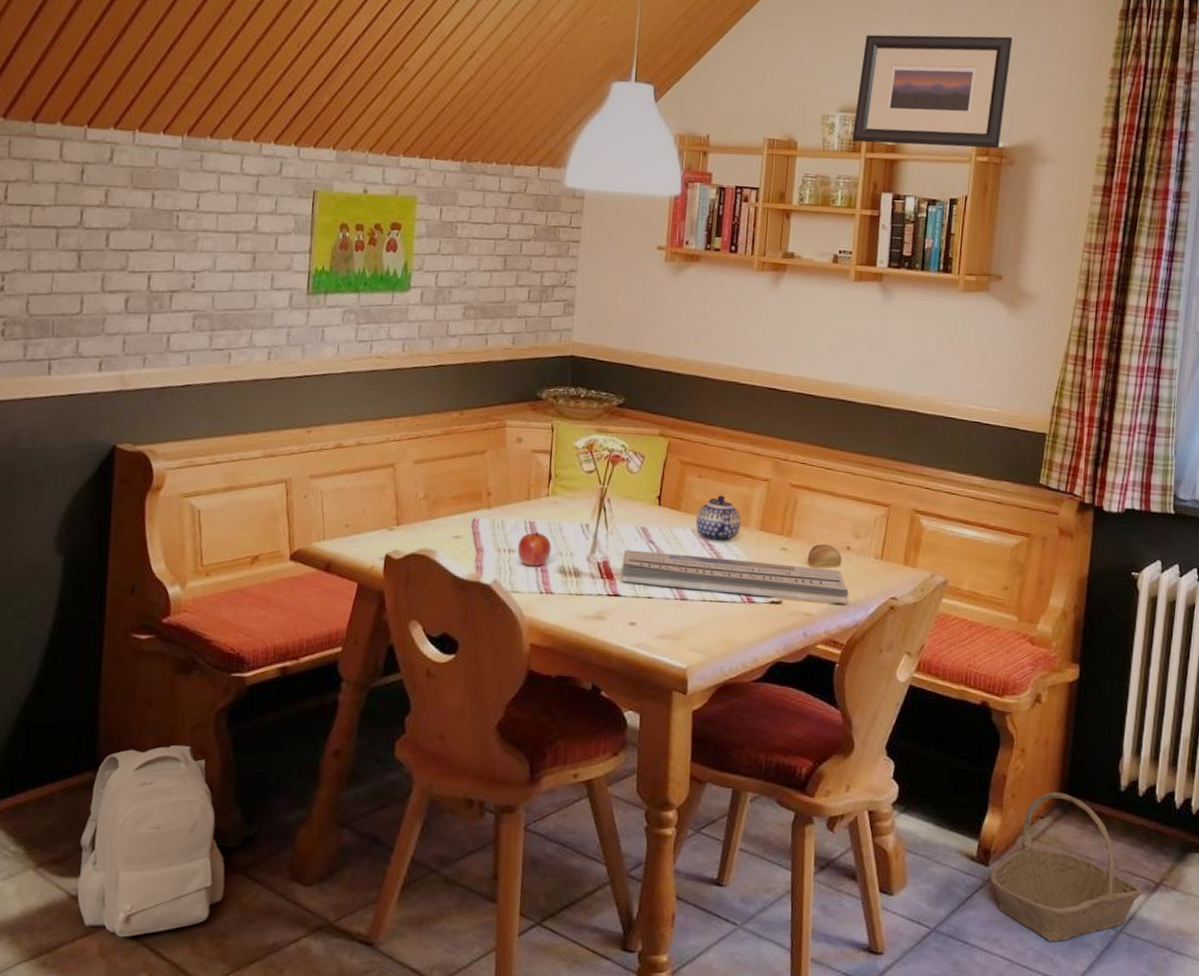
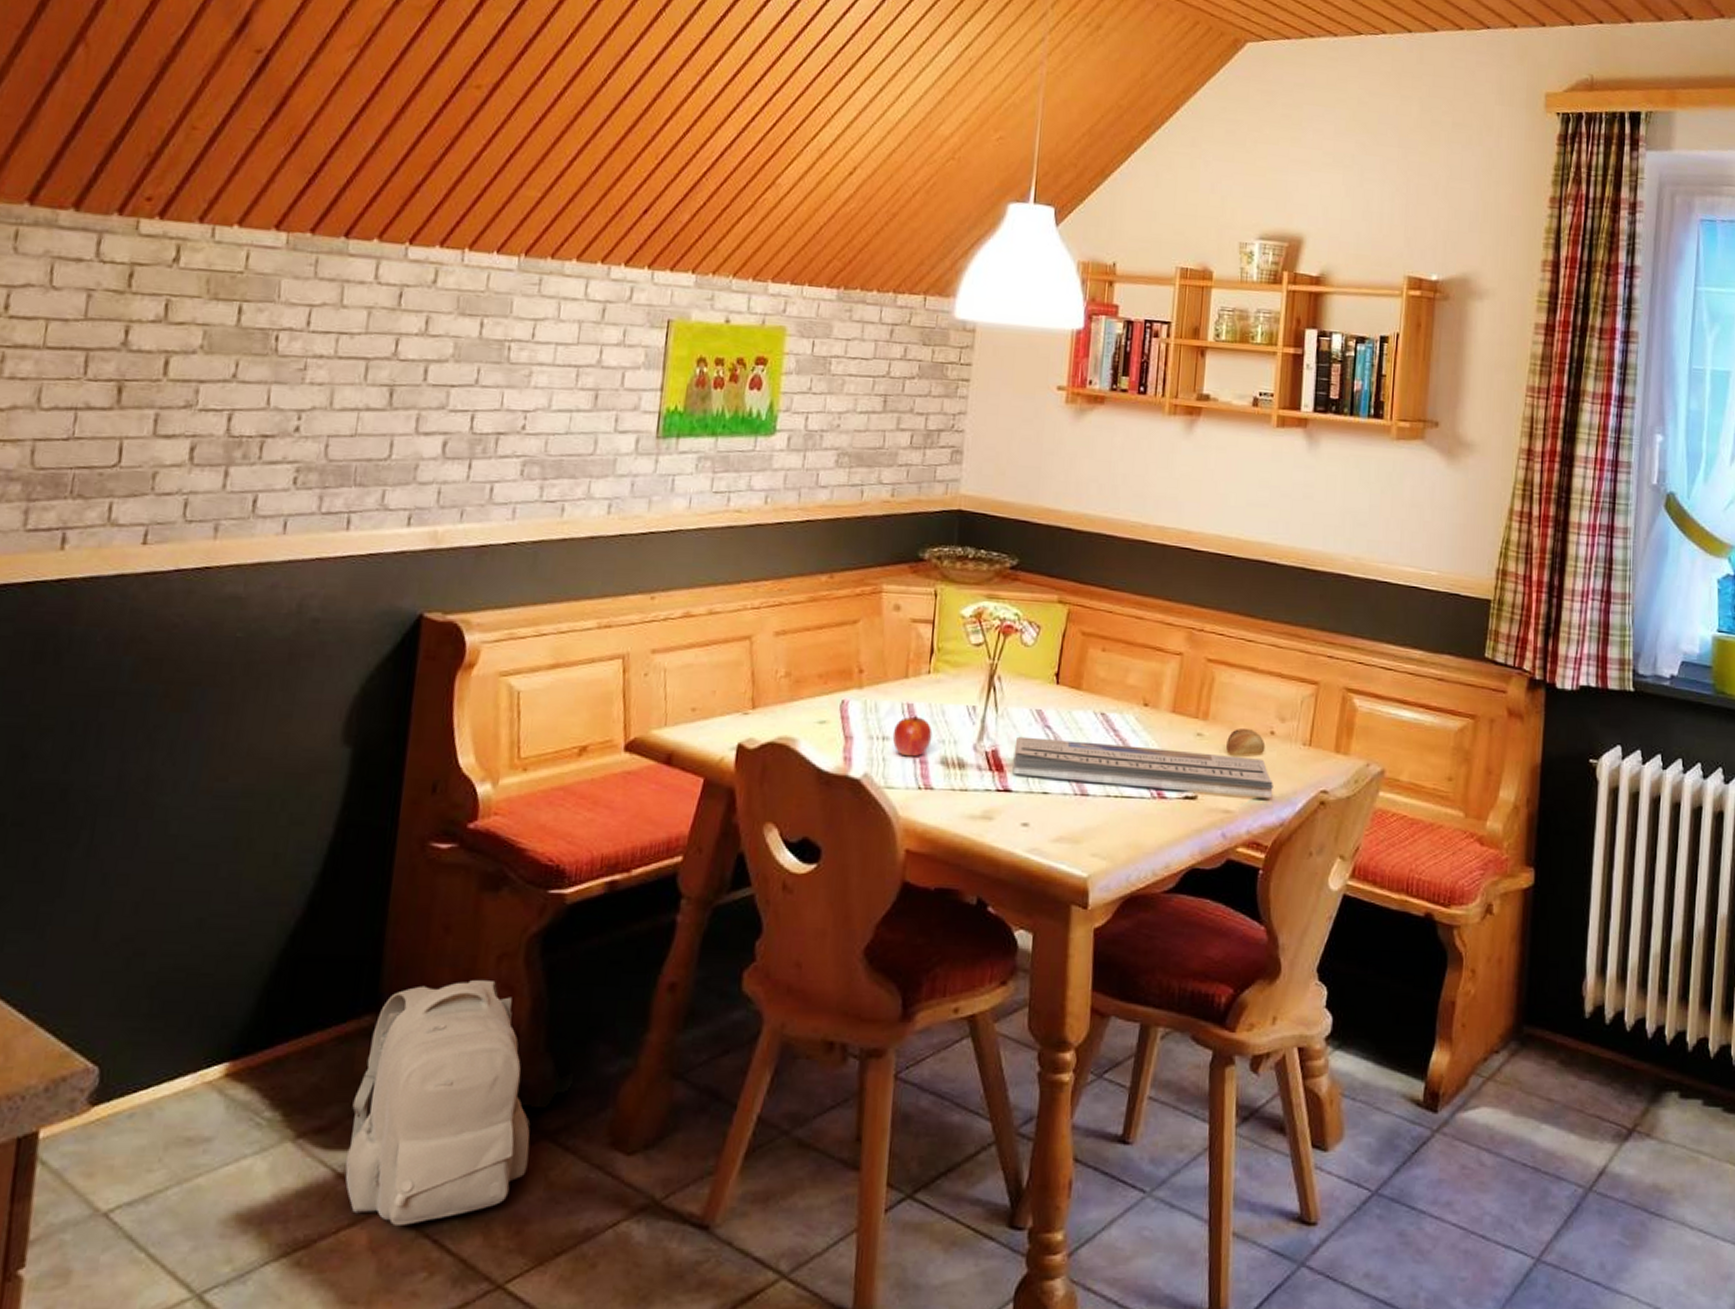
teapot: present [695,495,742,543] -> none [1098,672,1151,727]
picture frame: present [852,34,1013,149] -> none [1273,156,1445,282]
basket: present [989,792,1141,942] -> none [1438,1021,1612,1205]

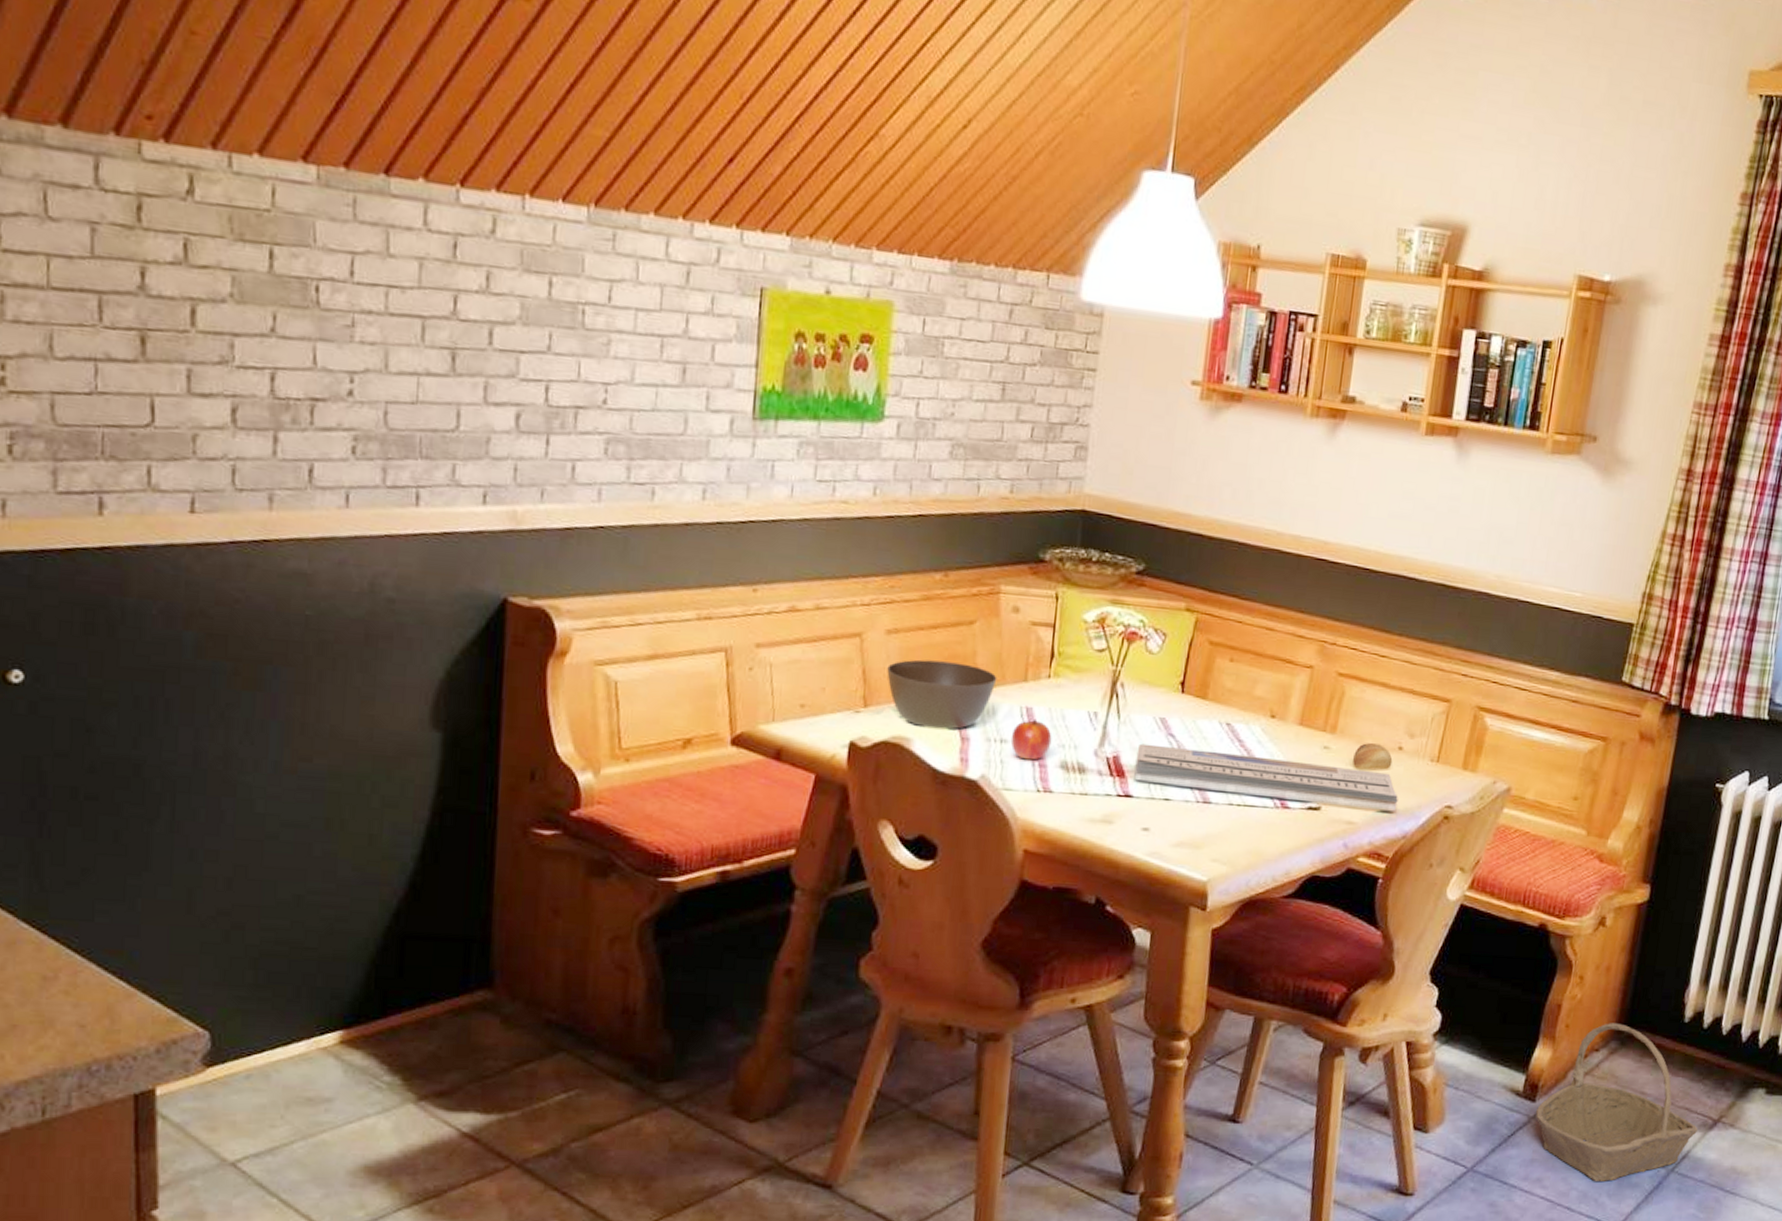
backpack: present [345,980,531,1225] -> none [469,961,653,1179]
bowl: none [774,659,880,729] -> present [887,659,997,730]
basket: none [1438,1021,1612,1205] -> present [1535,1023,1698,1182]

